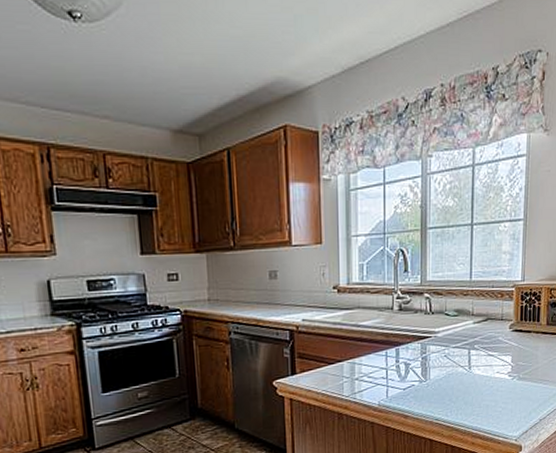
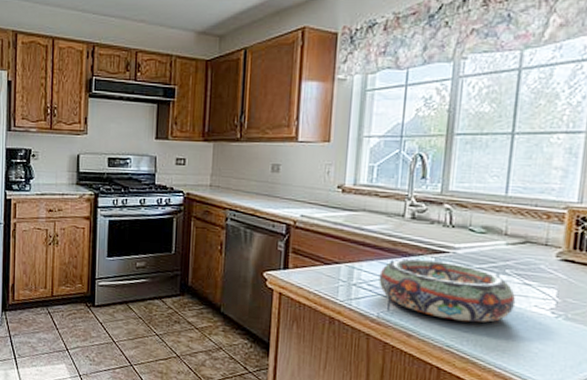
decorative bowl: none [377,346,484,397] -> present [378,259,516,323]

